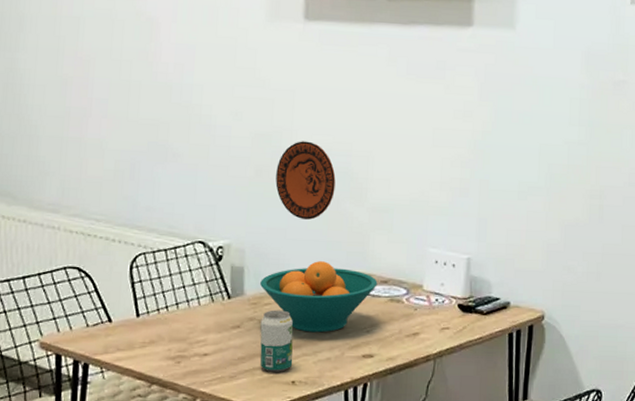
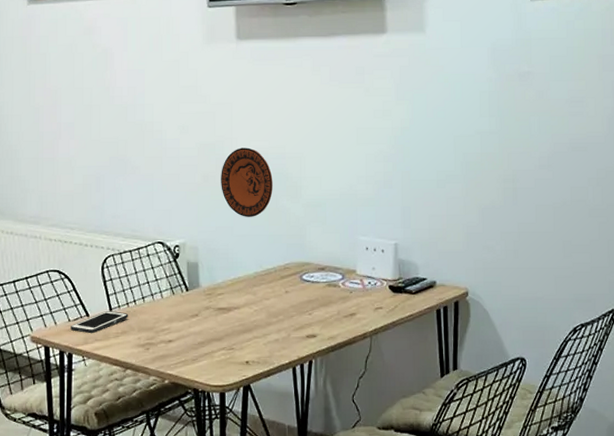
cell phone: none [88,316,159,341] -> present [71,310,129,333]
fruit bowl: present [260,261,378,333] -> none [213,253,316,317]
beverage can: present [260,310,294,372] -> none [216,299,246,354]

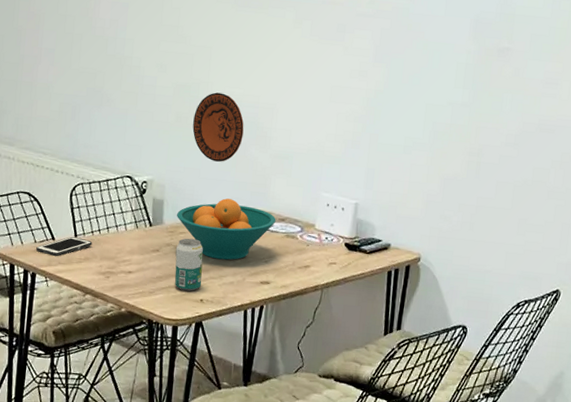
fruit bowl: none [213,253,316,317] -> present [177,198,276,261]
beverage can: none [216,299,246,354] -> present [174,238,203,291]

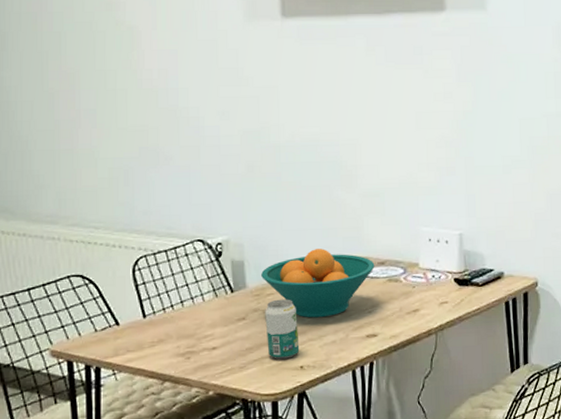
cell phone: present [36,236,93,256] -> none [98,317,165,344]
decorative plate: present [192,92,244,162] -> none [267,134,326,210]

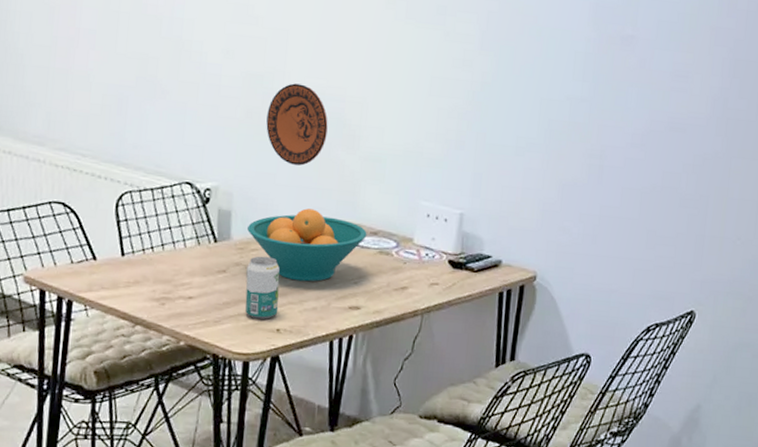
decorative plate: none [267,134,326,210] -> present [266,83,328,166]

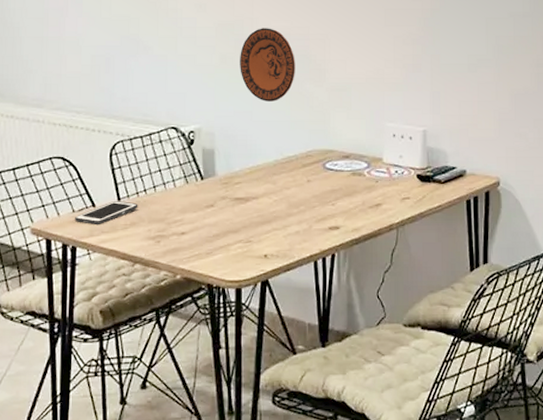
cell phone: none [73,255,144,279] -> present [75,200,138,224]
beverage can: present [245,256,280,320] -> none [232,188,264,247]
fruit bowl: present [247,208,367,282] -> none [230,140,340,208]

